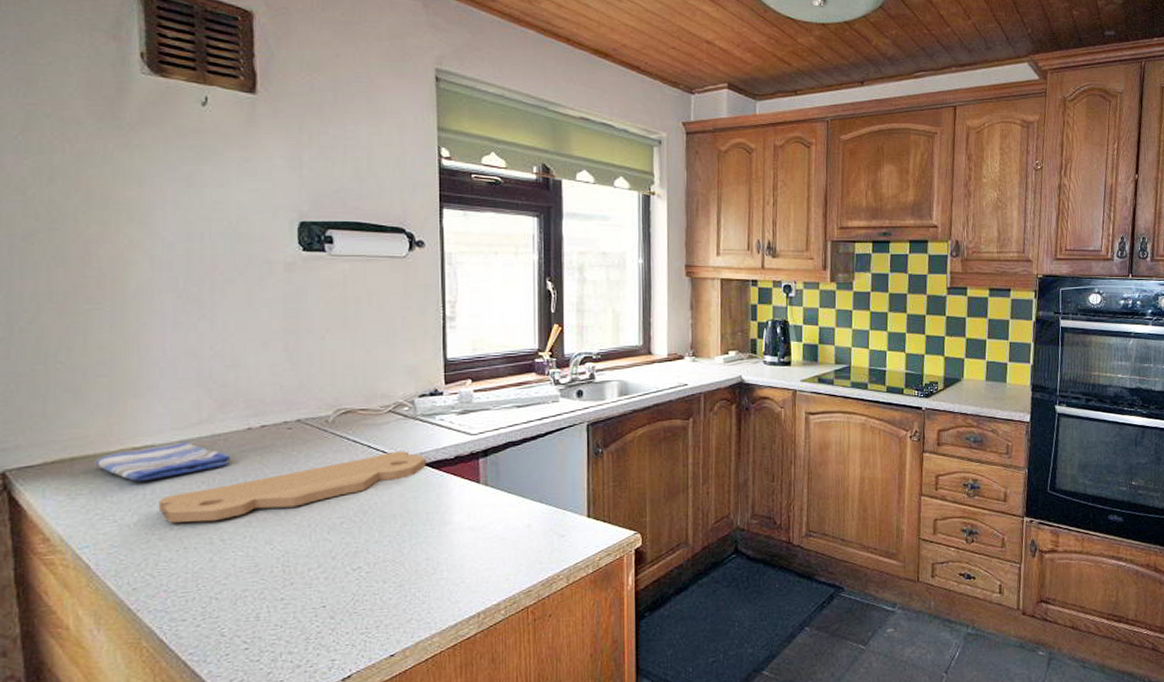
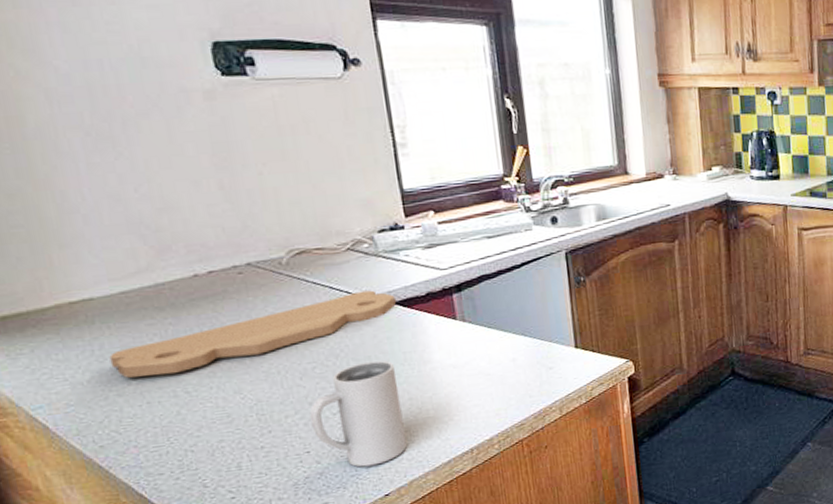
dish towel: present [95,441,231,481] -> none [29,292,181,338]
mug: none [331,519,417,625] -> present [309,360,407,467]

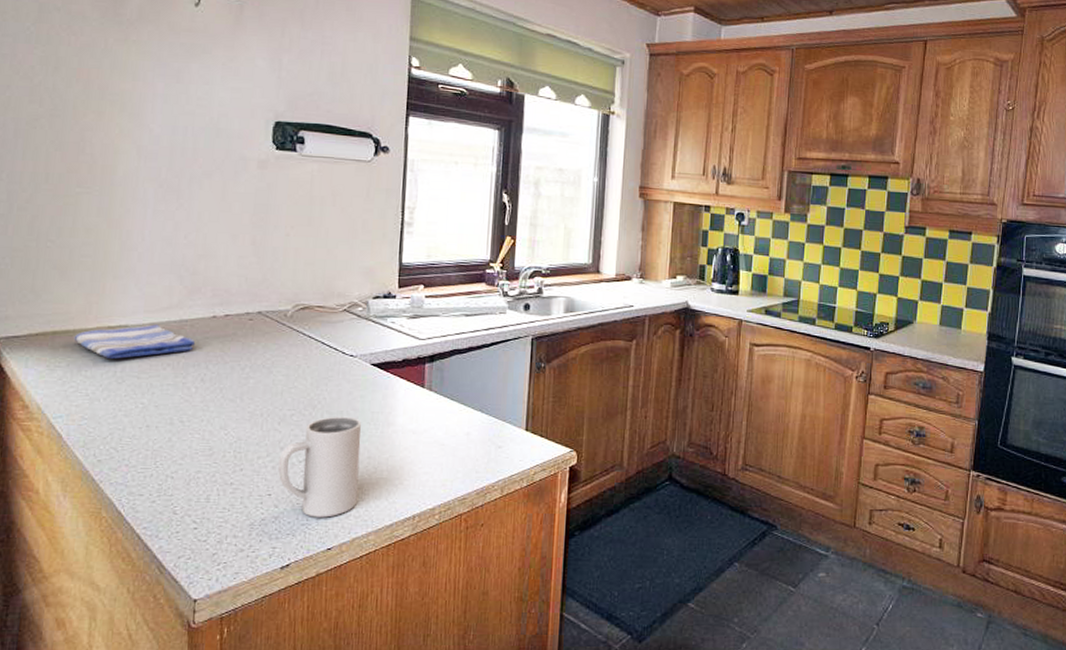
dish towel: none [29,292,181,338] -> present [73,324,196,359]
cutting board: present [109,290,396,378] -> none [126,350,375,403]

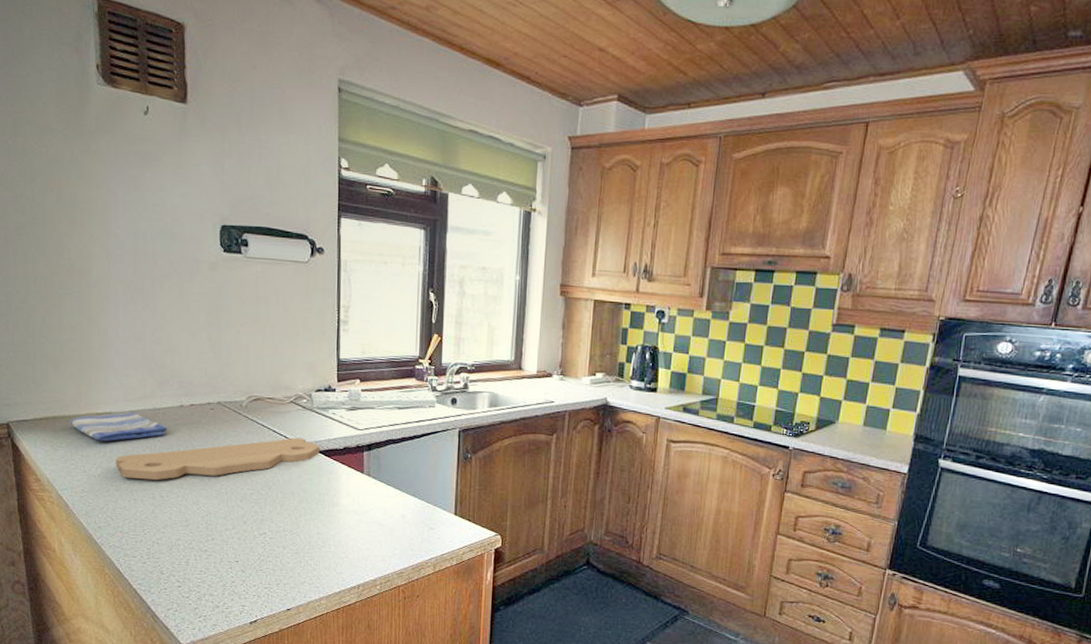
cutting board: none [126,350,375,403] -> present [115,437,320,481]
mug: present [278,416,361,518] -> none [243,496,311,583]

